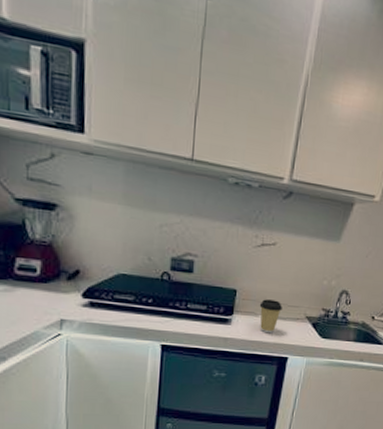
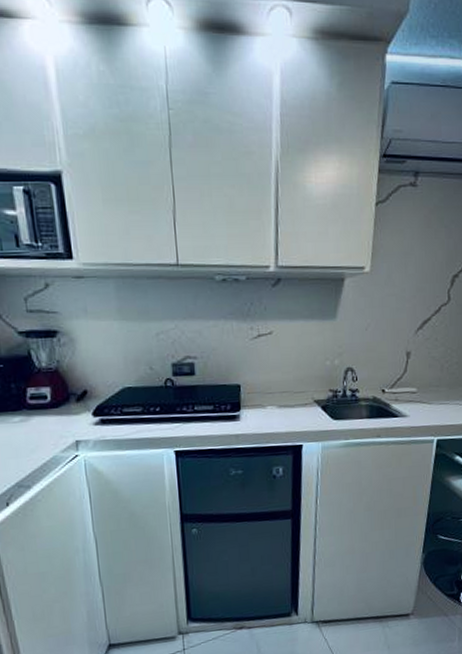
coffee cup: present [259,299,282,334] -> none [265,389,289,424]

